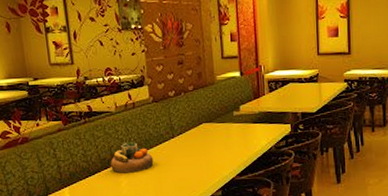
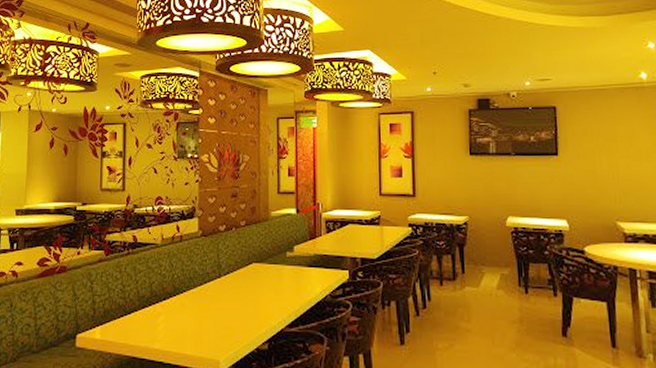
decorative bowl: present [110,141,154,173] -> none [149,278,196,315]

